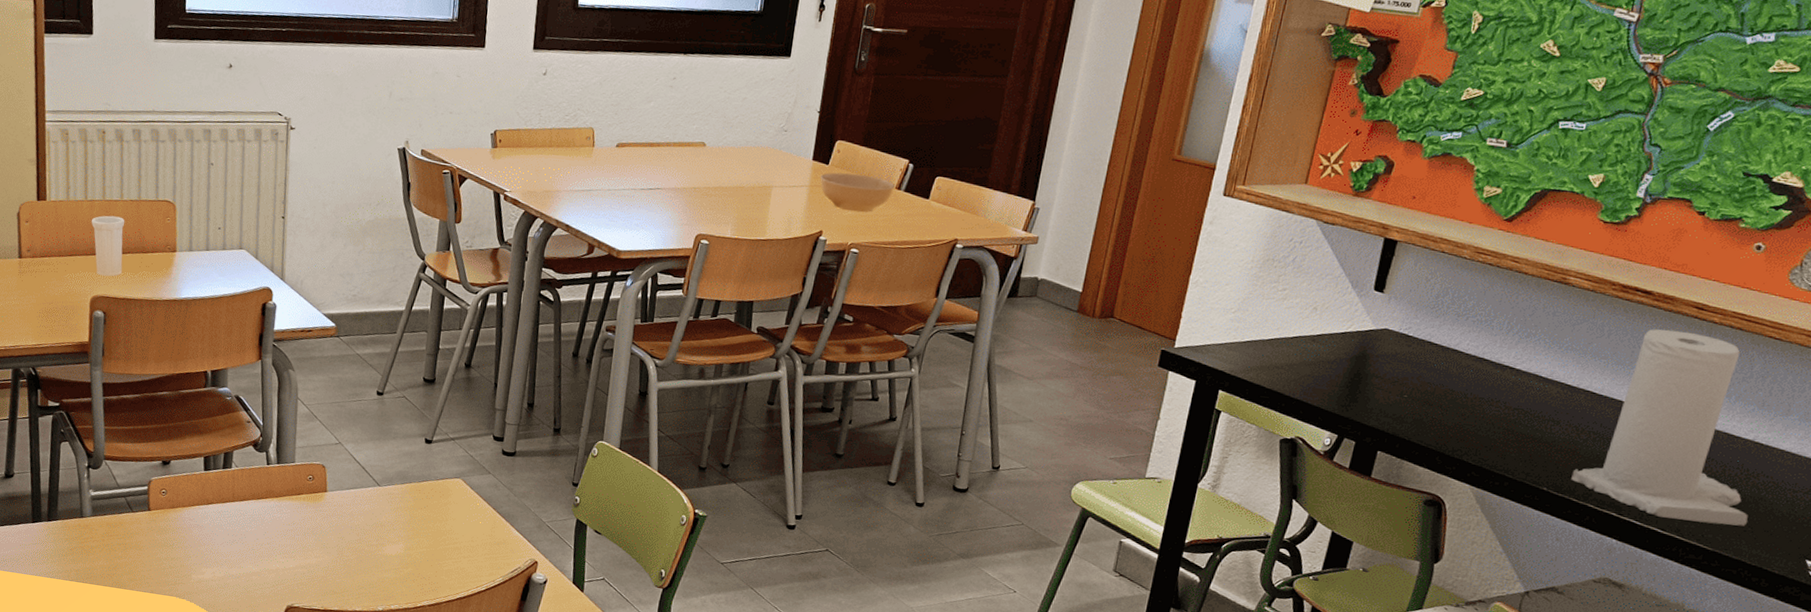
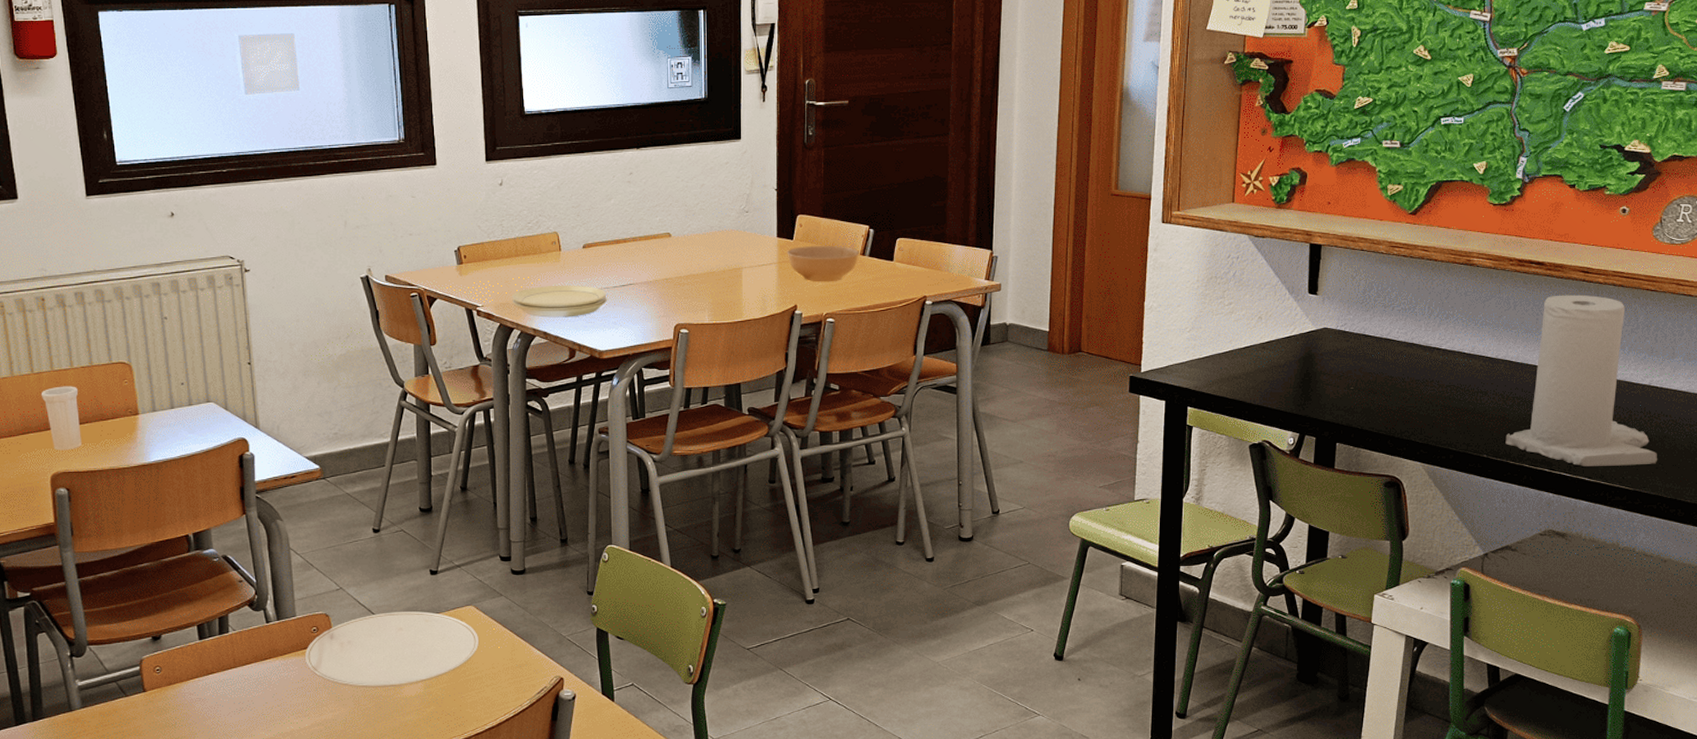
plate: none [297,472,463,545] -> present [304,611,480,689]
plate: none [539,179,633,214] -> present [512,284,607,318]

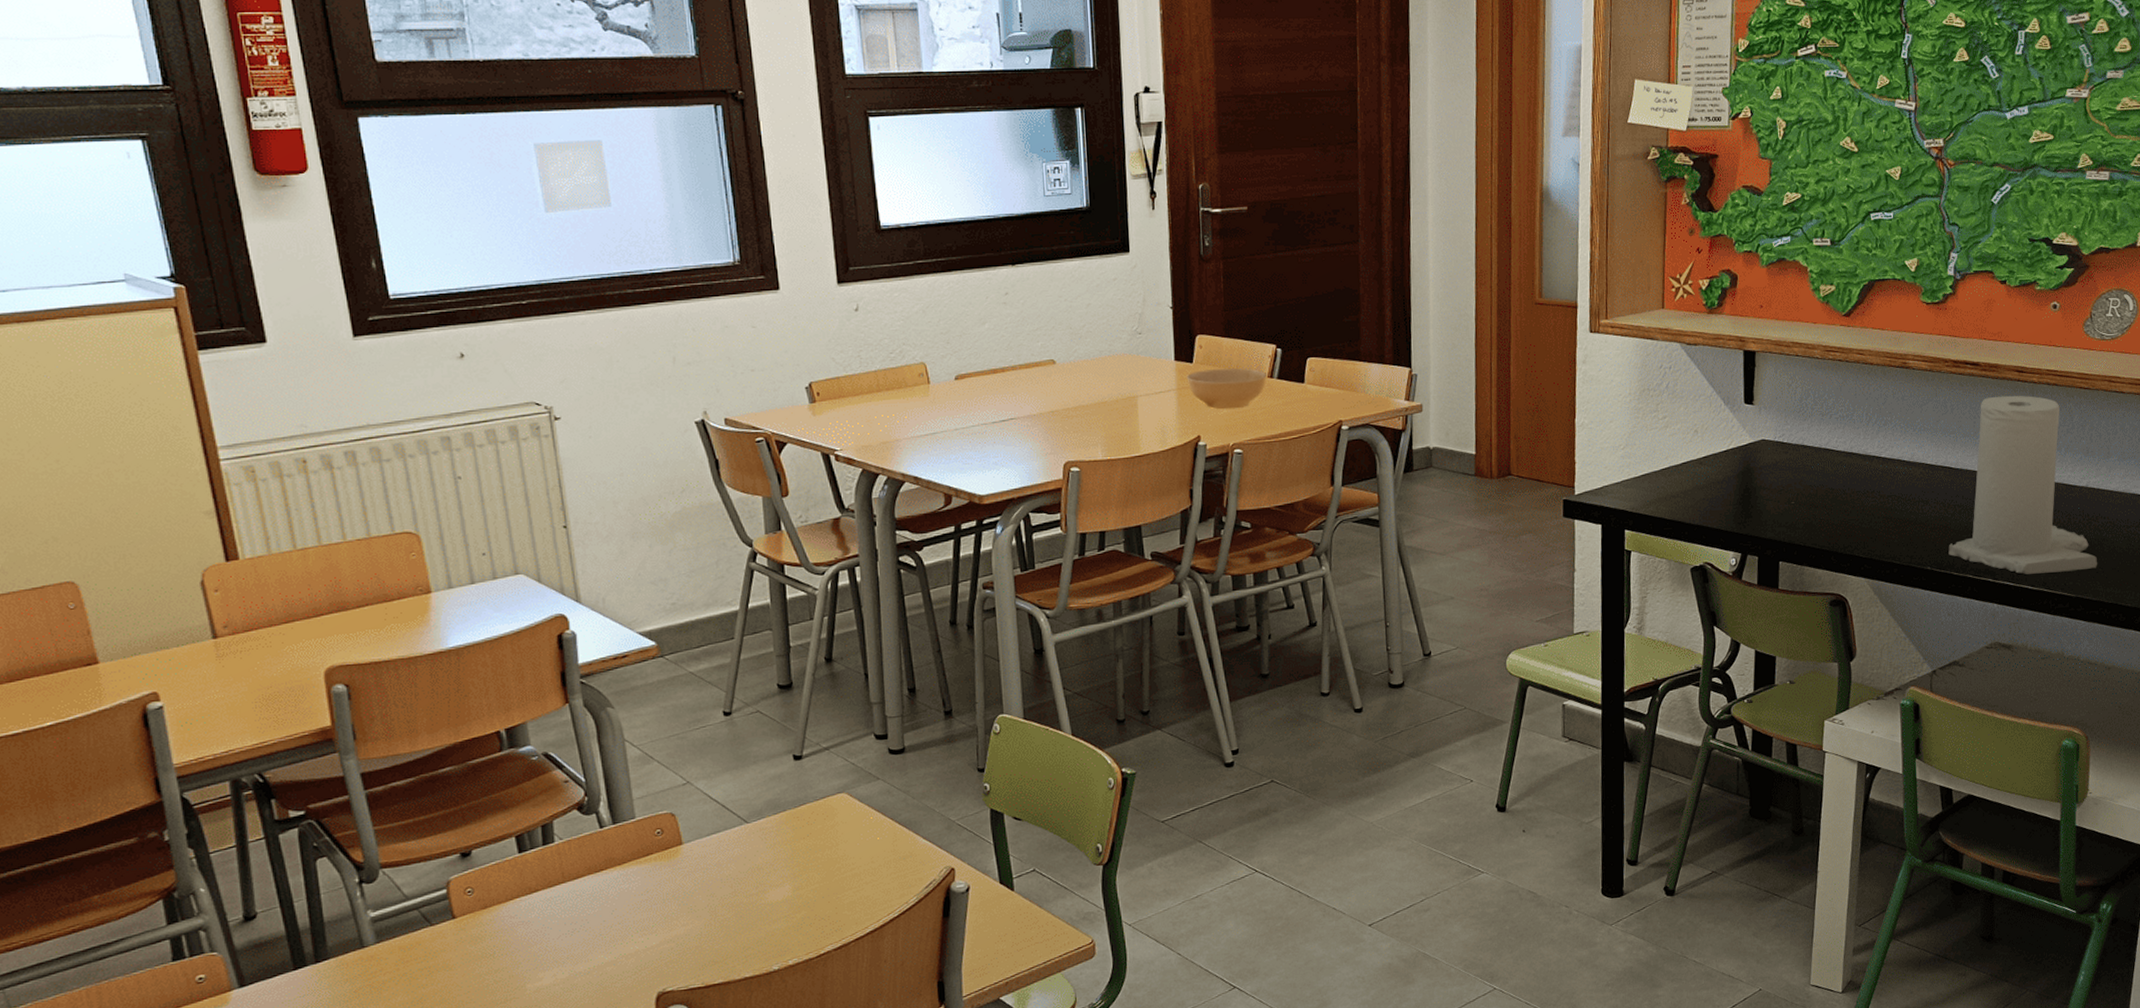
cup: present [41,386,83,451] -> none [307,562,363,640]
plate: present [304,611,480,689] -> none [648,803,855,896]
plate: present [512,284,607,318] -> none [875,421,986,461]

